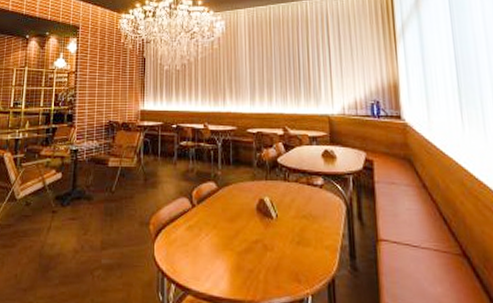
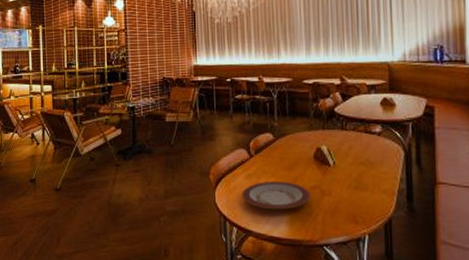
plate: none [182,234,253,266] -> present [241,182,311,210]

